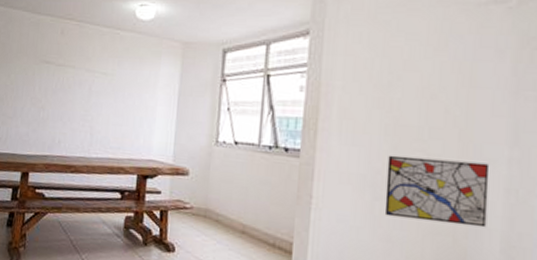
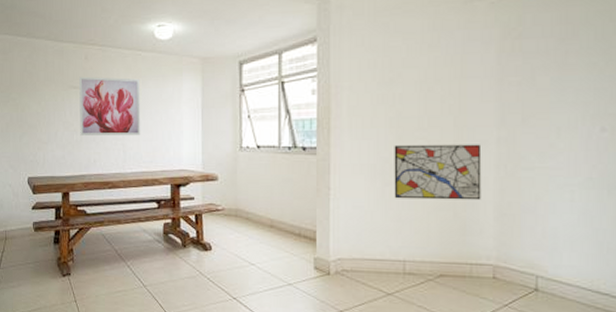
wall art: none [47,51,116,118] -> present [79,76,141,135]

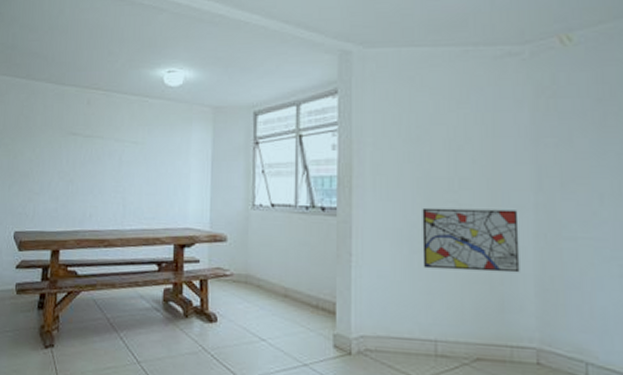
wall art: present [79,76,141,135] -> none [76,122,146,188]

